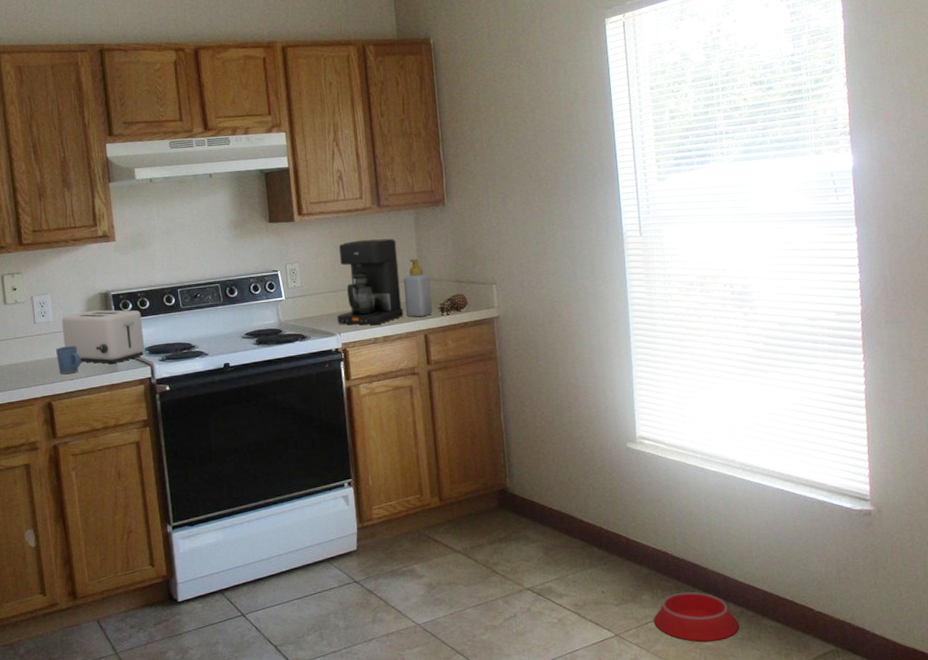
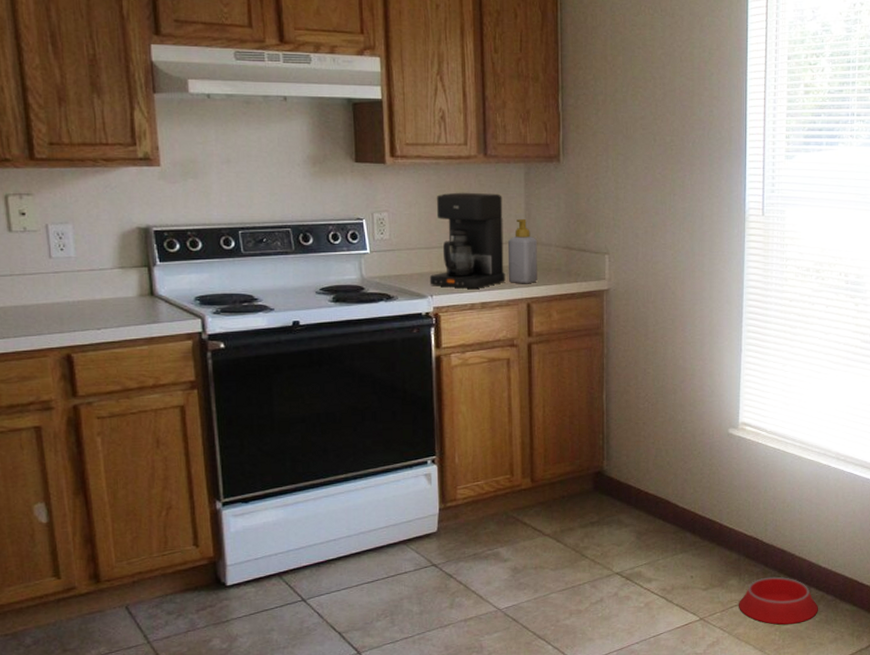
mug: present [55,345,81,374] -> none [77,288,112,321]
toaster: present [61,310,144,364] -> none [86,247,194,313]
fruit: present [436,293,468,315] -> none [542,261,577,284]

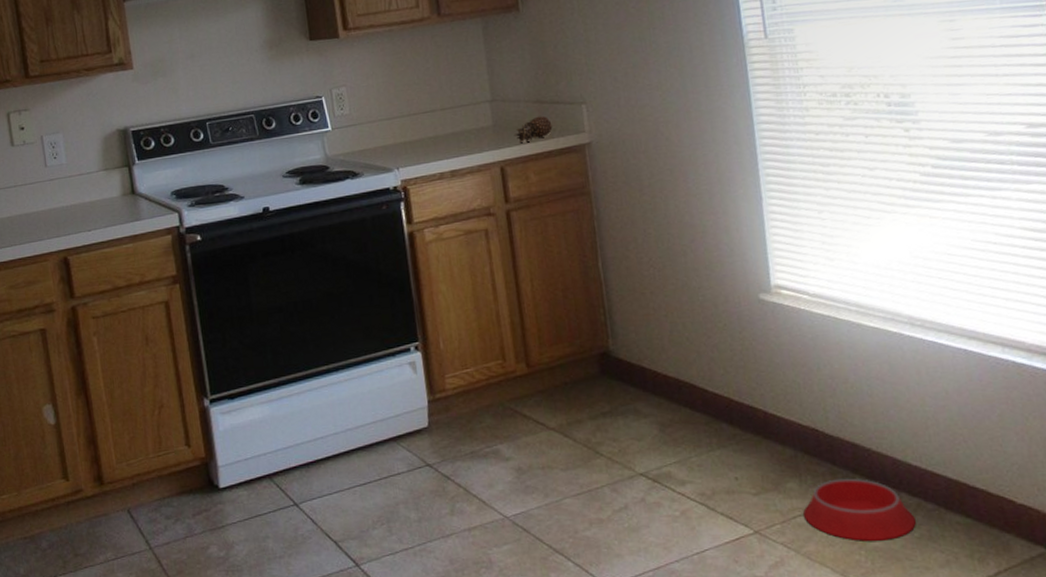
coffee maker: present [429,192,506,290] -> none [392,53,474,158]
soap bottle: present [508,218,537,284] -> none [472,75,509,147]
fruit: none [542,261,577,284] -> present [514,116,553,143]

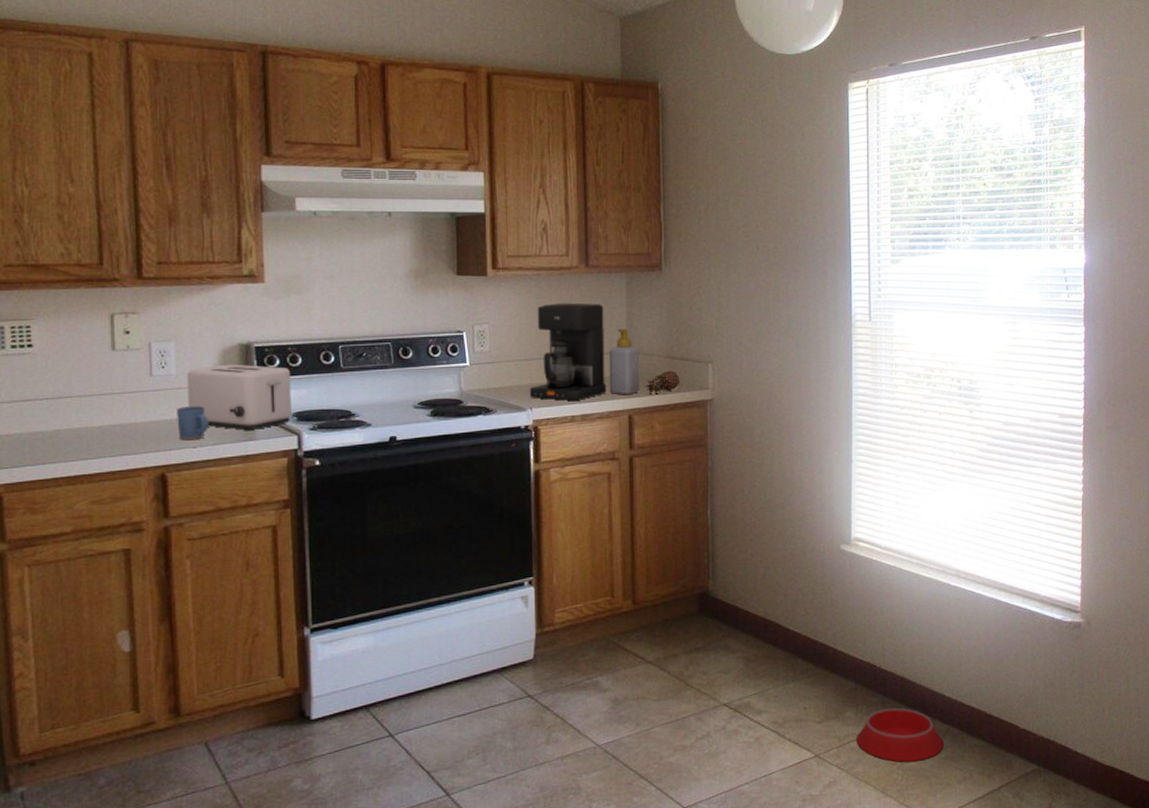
mug: none [70,191,99,224] -> present [175,405,208,440]
toaster: none [75,148,171,211] -> present [186,364,291,430]
coffee maker: none [392,53,474,158] -> present [529,303,607,402]
soap bottle: none [472,75,509,147] -> present [609,328,639,395]

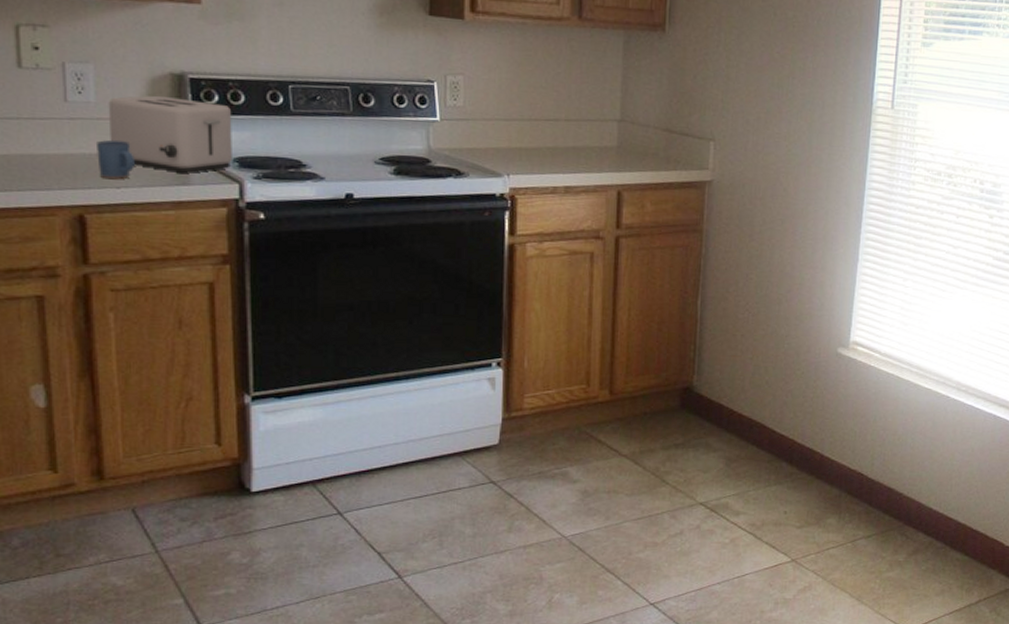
coffee maker: present [529,303,607,402] -> none [507,58,597,171]
soap bottle: present [609,328,639,395] -> none [597,93,633,169]
fruit: present [644,370,680,394] -> none [637,145,678,171]
pet bowl: present [857,707,944,762] -> none [836,517,925,572]

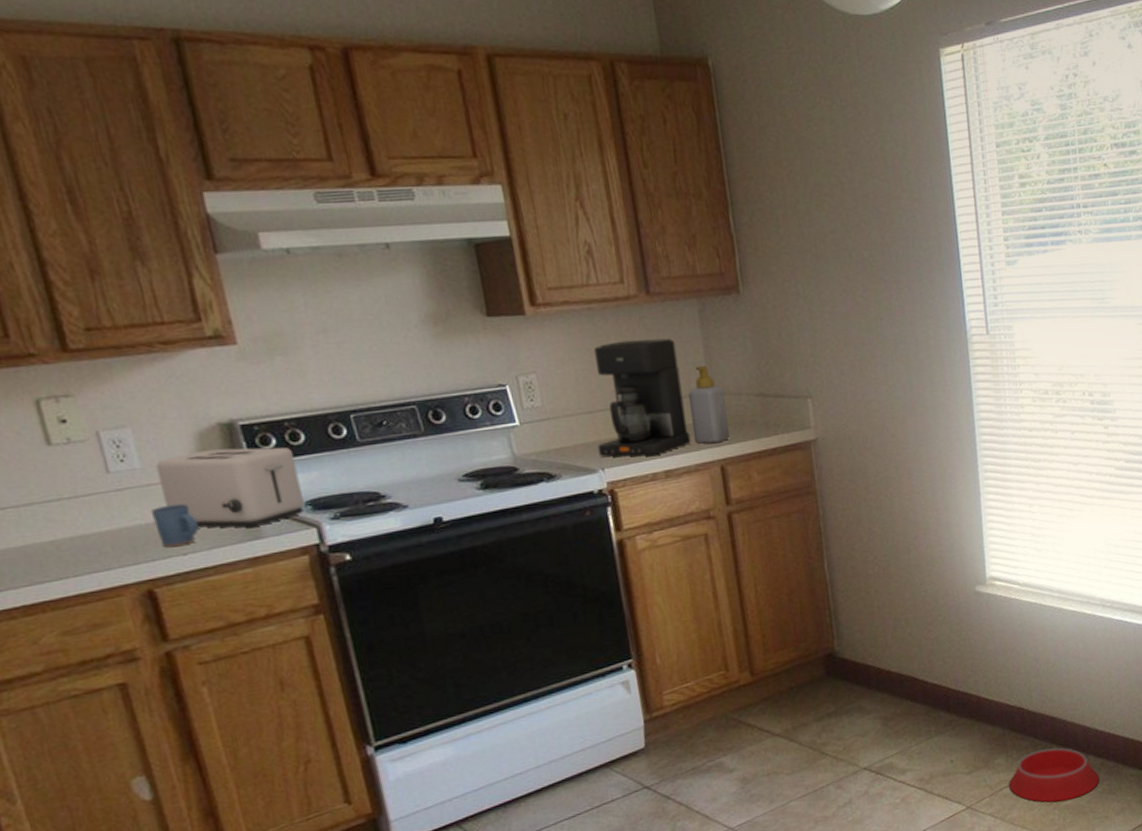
coffee maker: none [507,58,597,171] -> present [593,338,691,457]
soap bottle: none [597,93,633,169] -> present [688,365,730,444]
pet bowl: none [836,517,925,572] -> present [1009,747,1100,803]

